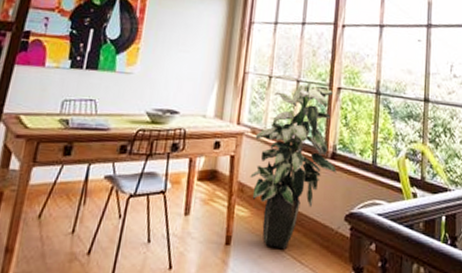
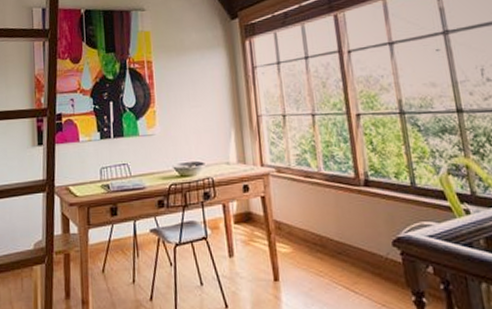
indoor plant: present [250,74,337,250] -> none [281,111,373,281]

